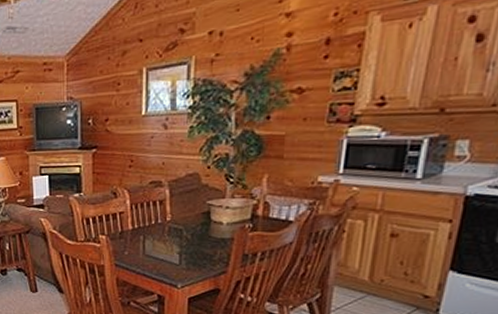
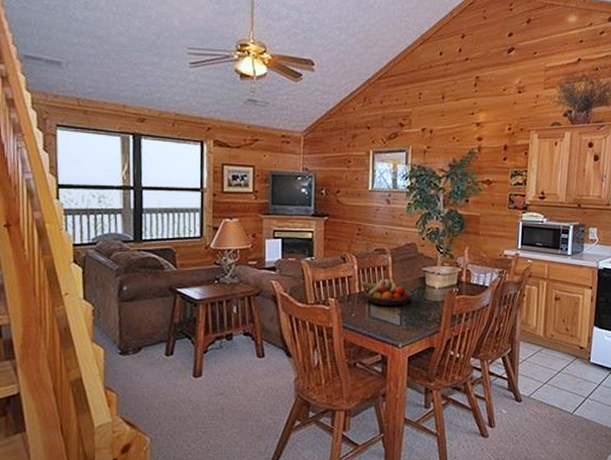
fruit bowl: none [134,213,193,244] -> present [361,278,411,307]

